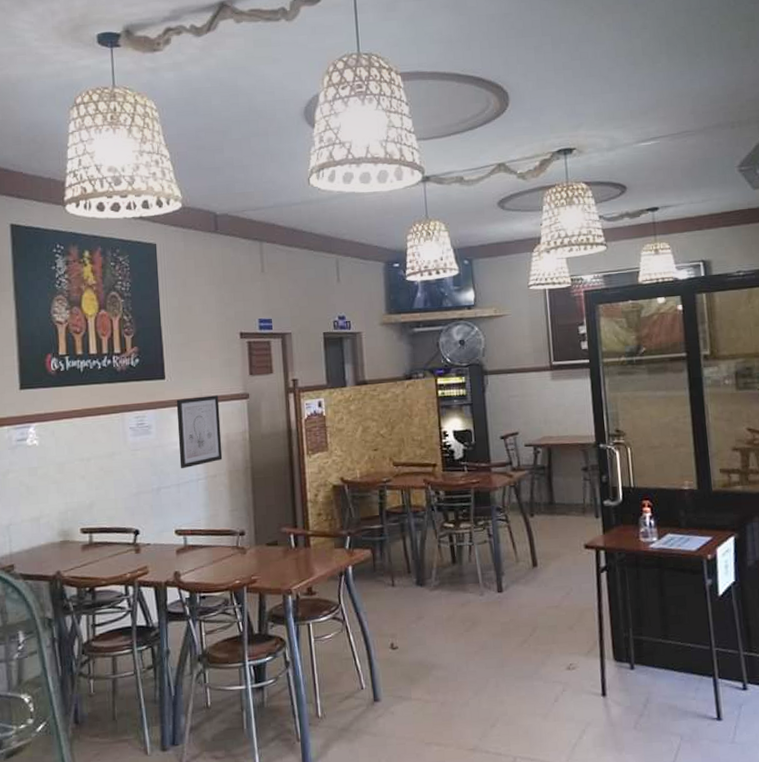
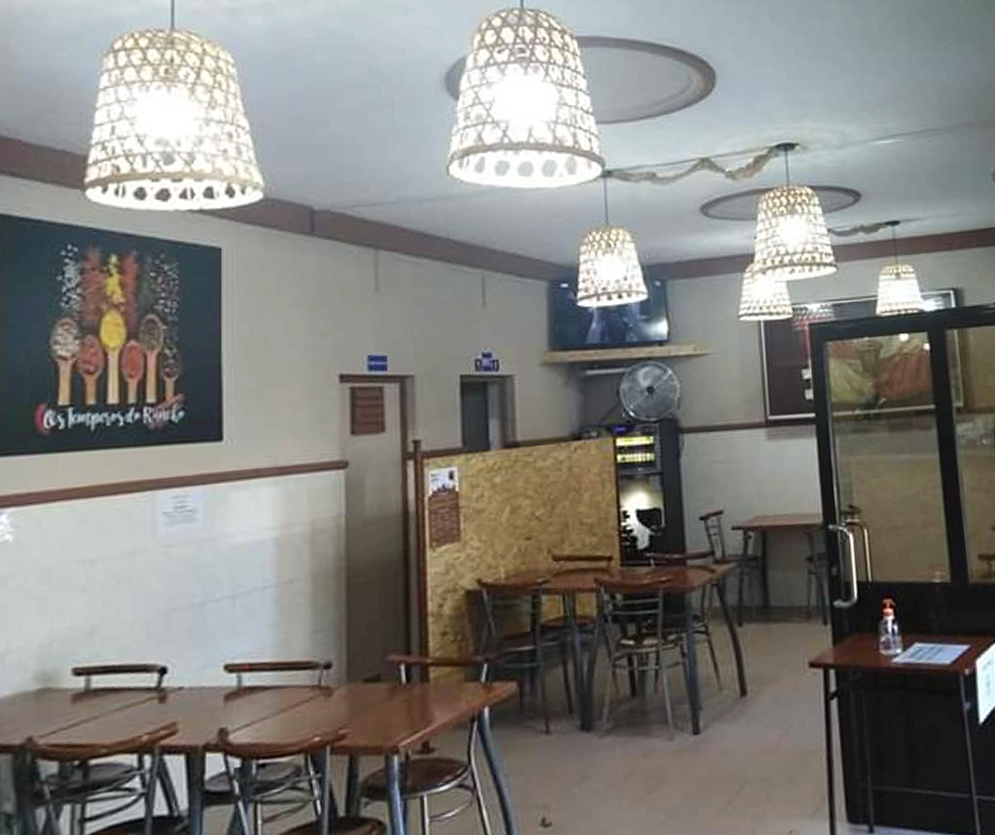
wall art: present [176,395,223,469] -> none [237,463,304,573]

